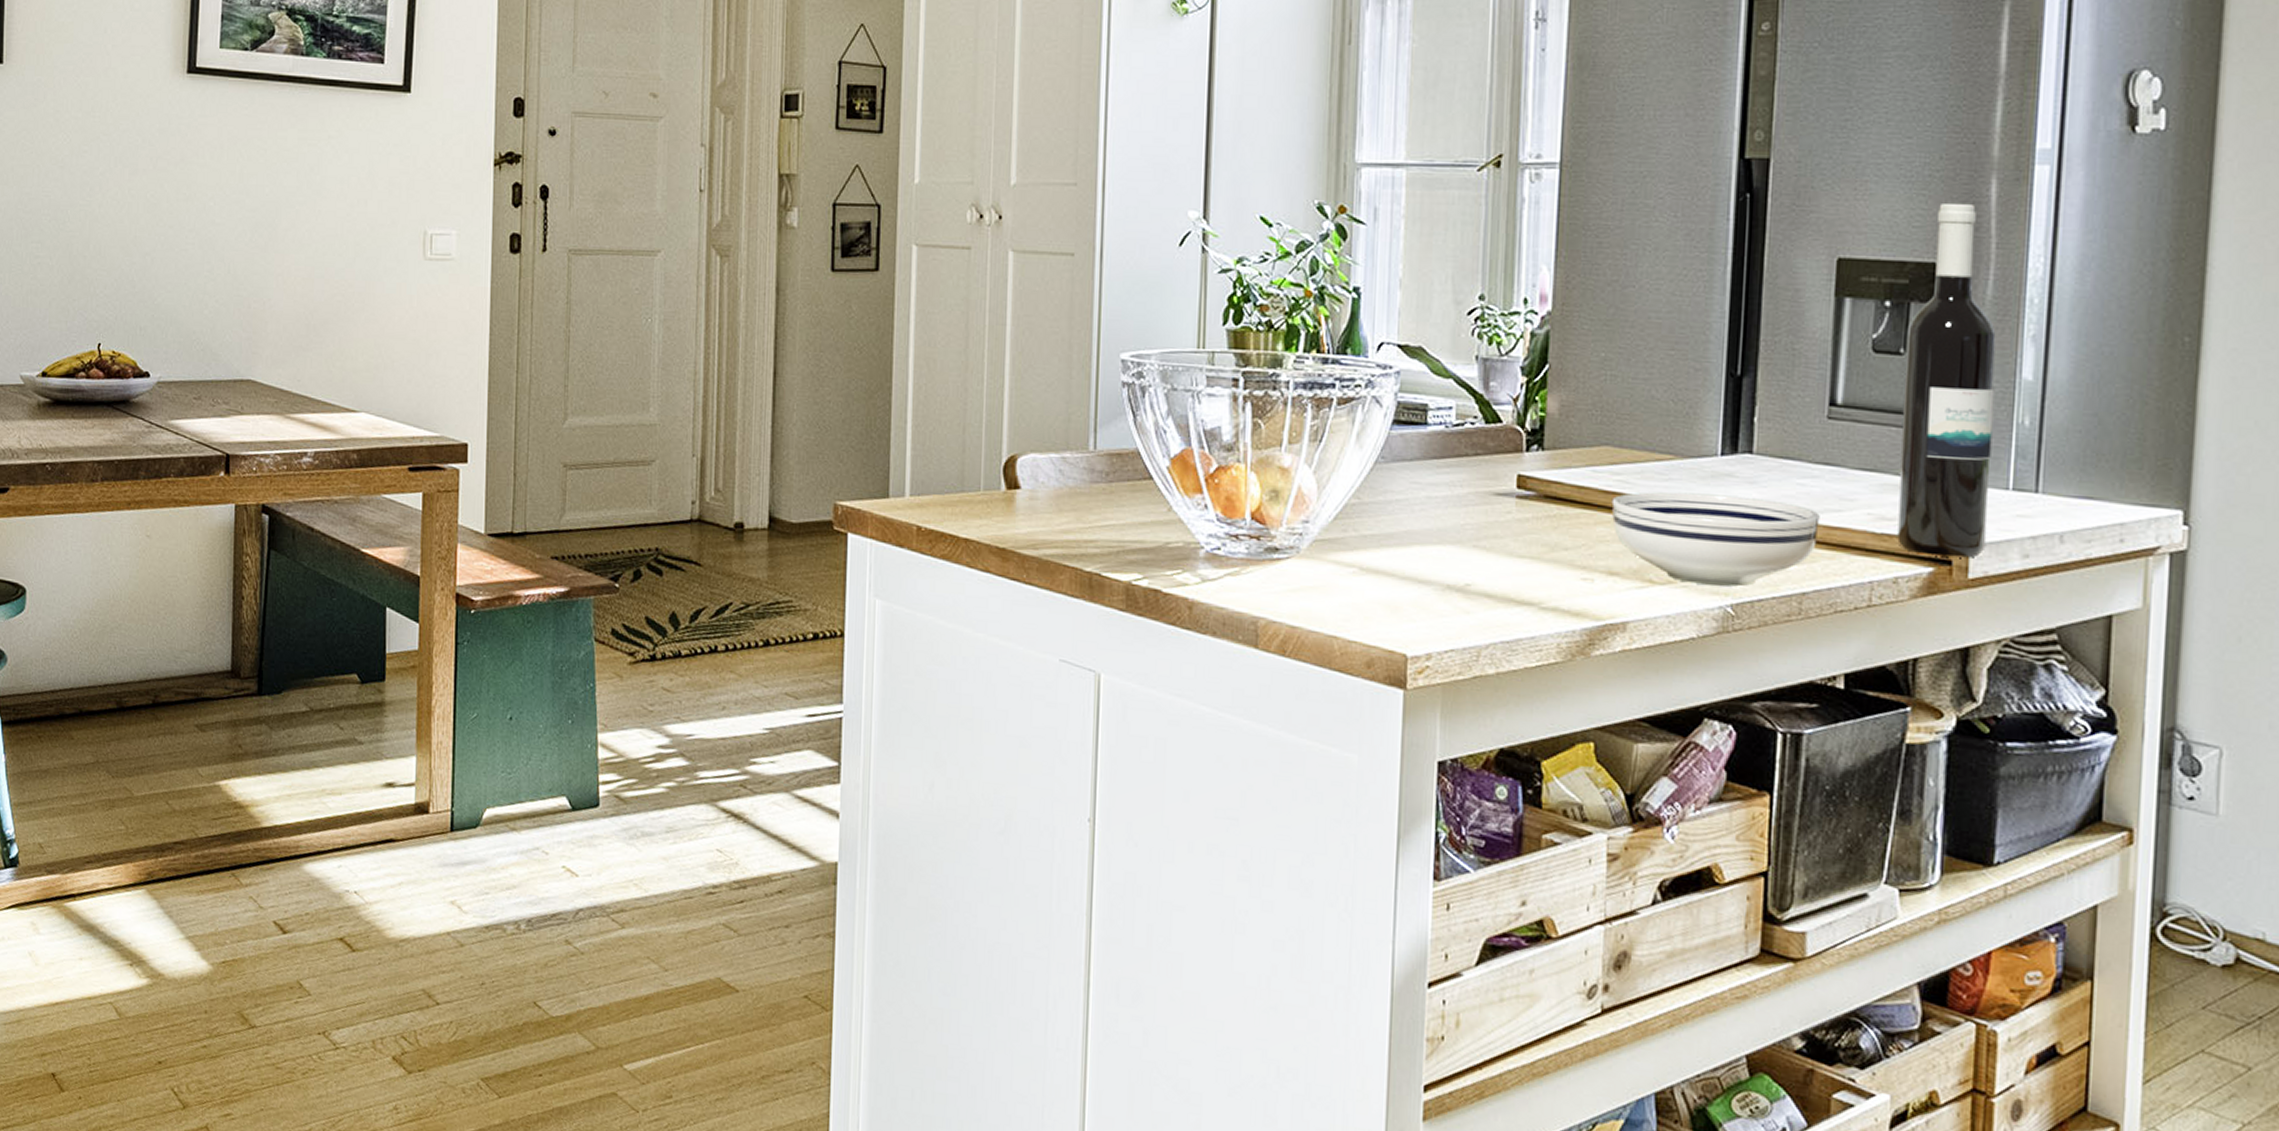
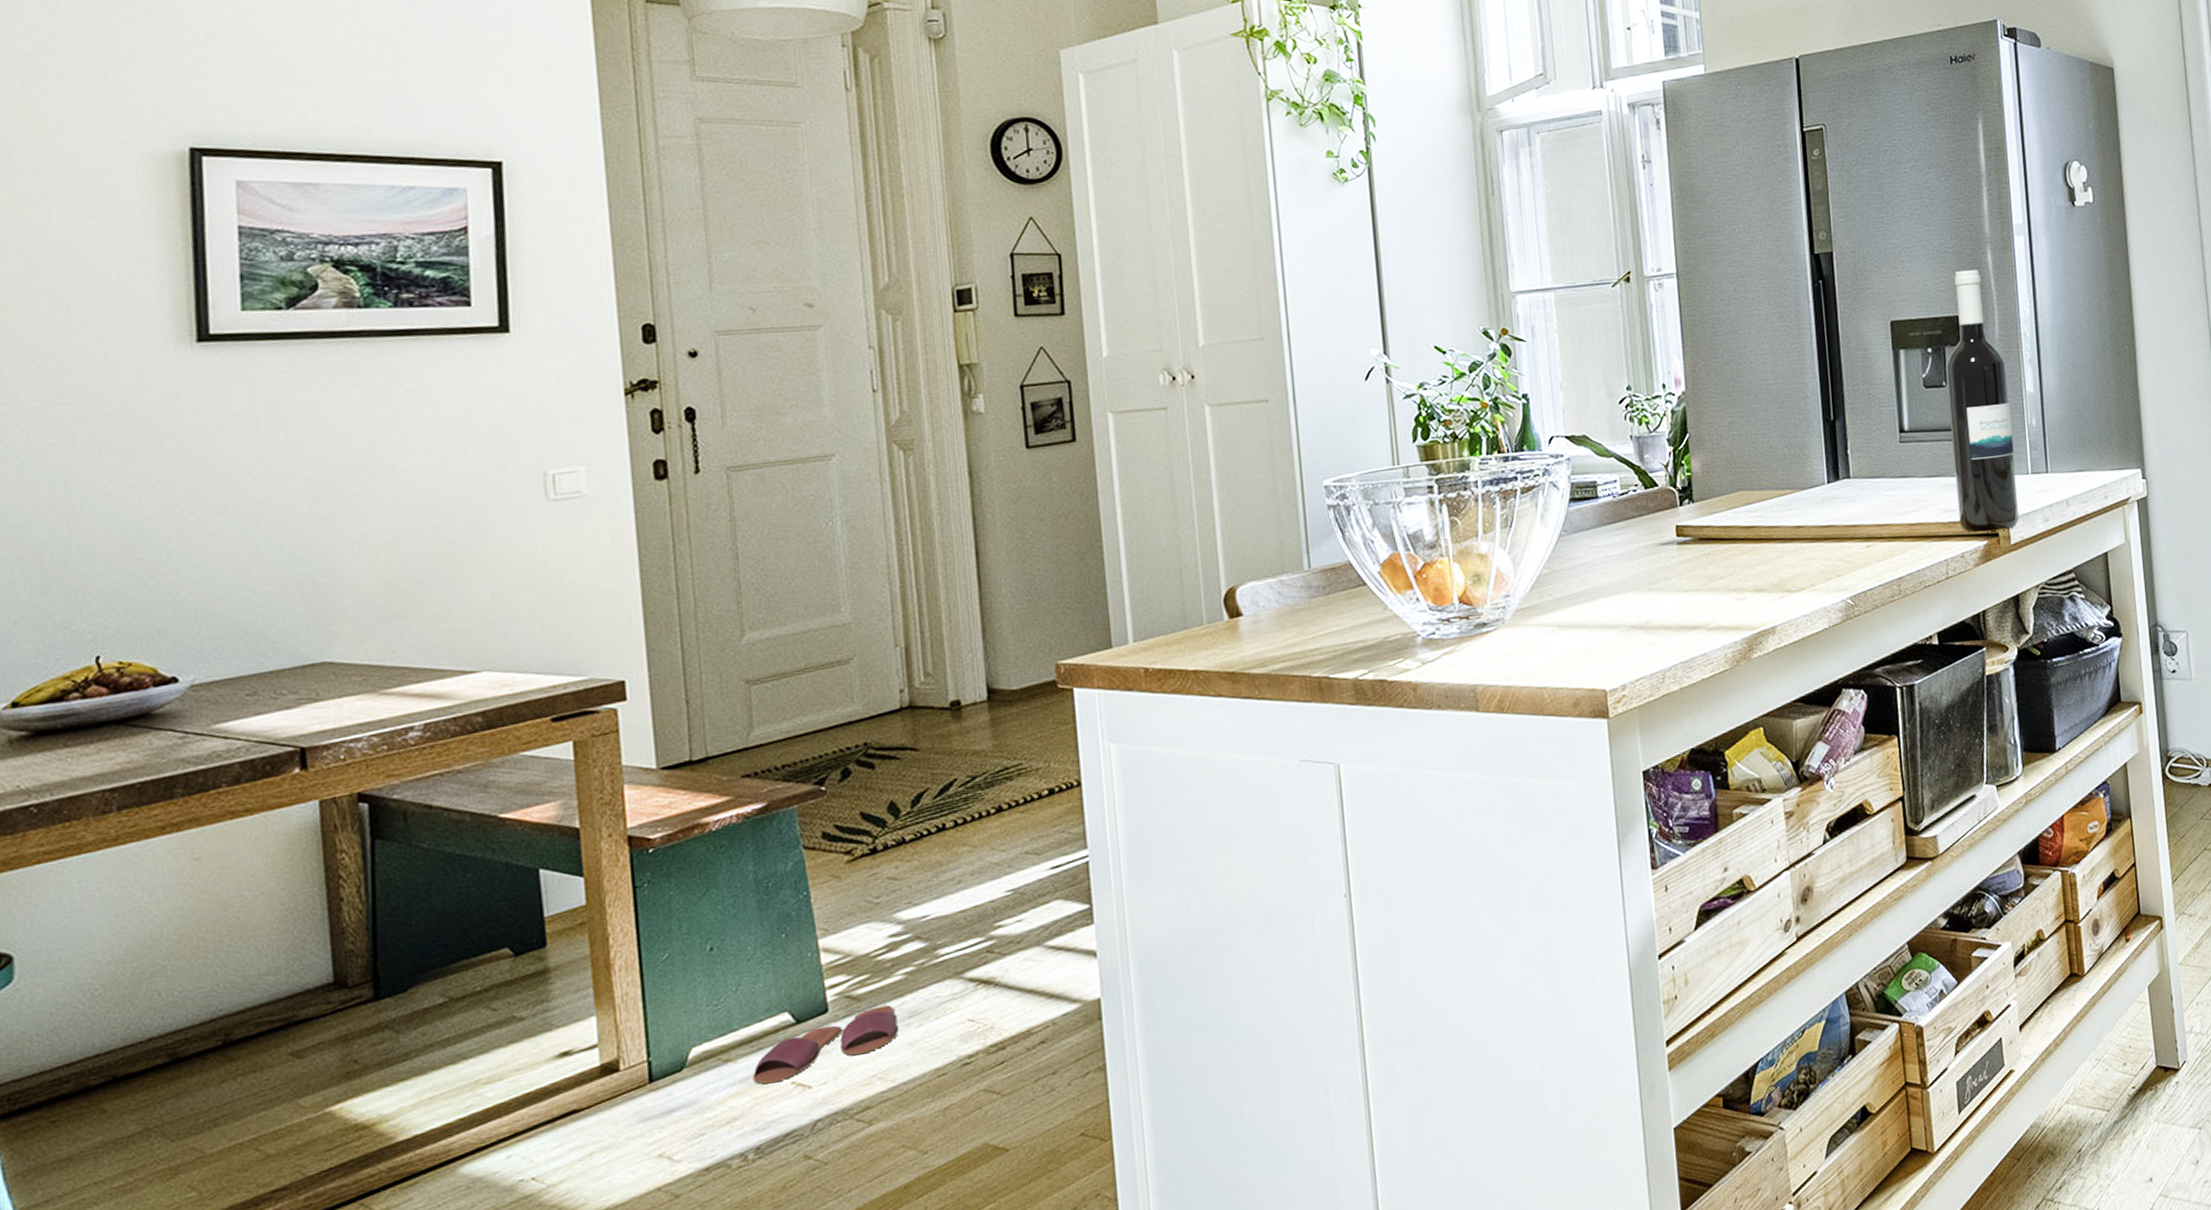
slippers: none [532,813,656,863] -> present [753,1005,898,1085]
bowl: present [1611,492,1820,587] -> none [1751,511,1905,587]

